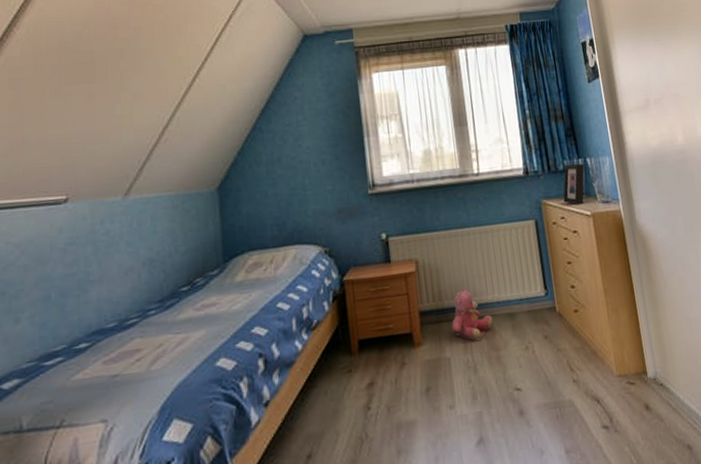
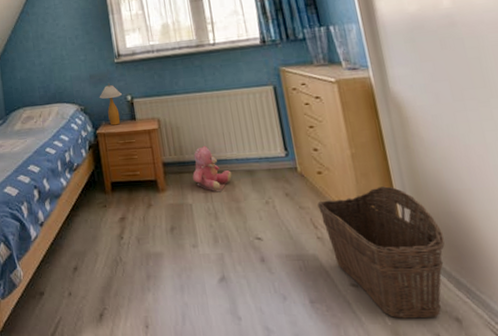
table lamp: none [348,219,377,270] -> present [99,83,123,126]
picture frame: present [563,164,585,205] -> none [303,31,328,72]
wicker basket: none [574,320,679,455] -> present [317,186,445,319]

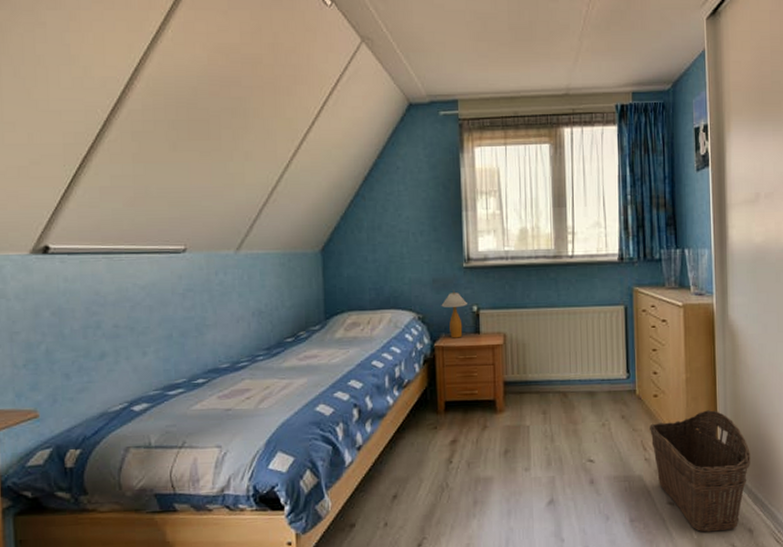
teddy bear: present [192,145,232,192] -> none [534,364,573,414]

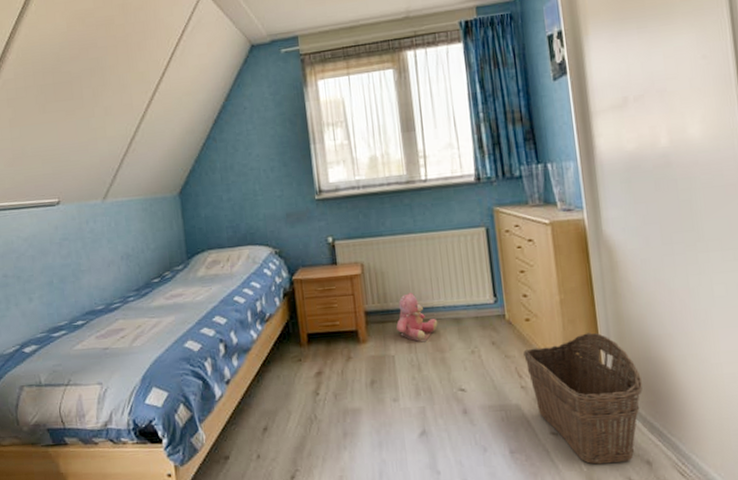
table lamp: present [441,290,468,338] -> none [296,223,323,271]
teddy bear: none [534,364,573,414] -> present [396,292,438,343]

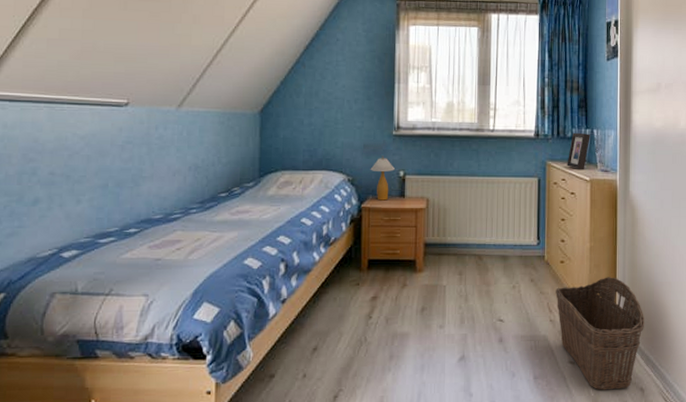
table lamp: none [296,223,323,271] -> present [370,155,396,201]
teddy bear: present [396,292,438,343] -> none [451,229,488,275]
picture frame: none [518,169,544,213] -> present [567,132,590,170]

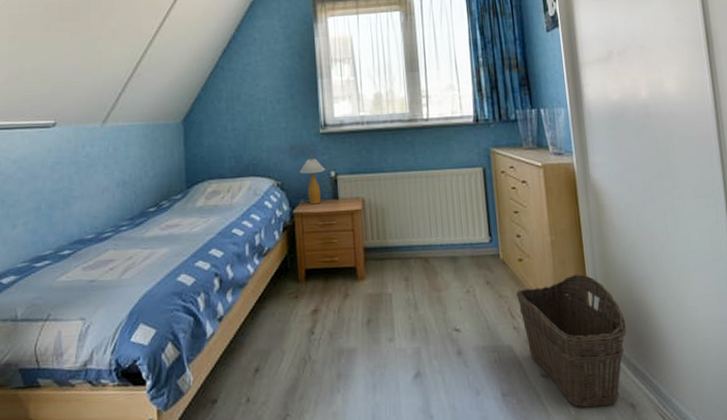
picture frame: present [567,132,590,170] -> none [513,114,537,155]

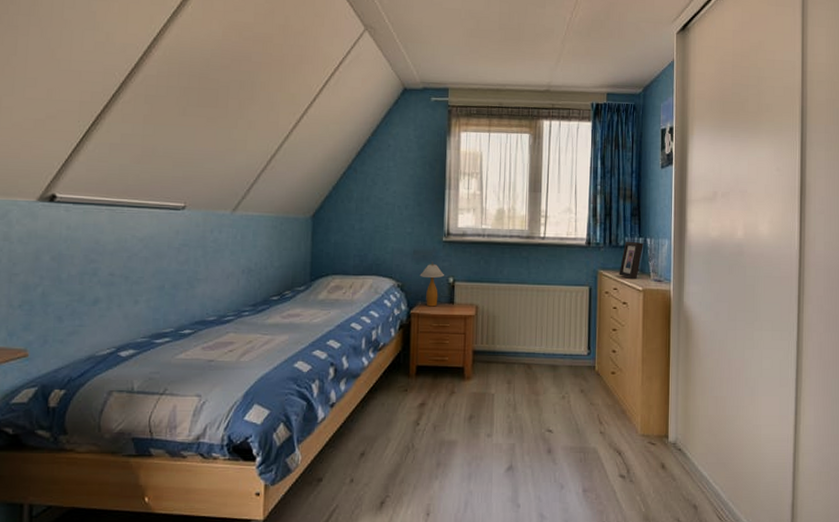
picture frame: none [513,114,537,155] -> present [619,241,643,280]
wicker basket: present [516,274,627,408] -> none [606,389,698,506]

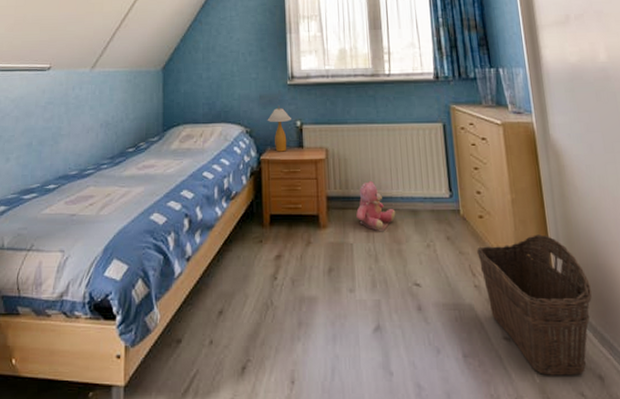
teddy bear: none [500,337,537,384] -> present [356,180,396,232]
wicker basket: none [606,389,698,506] -> present [477,234,592,376]
picture frame: present [619,241,643,280] -> none [473,72,496,113]

